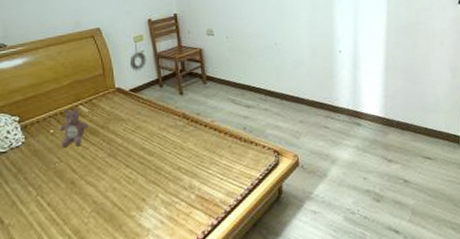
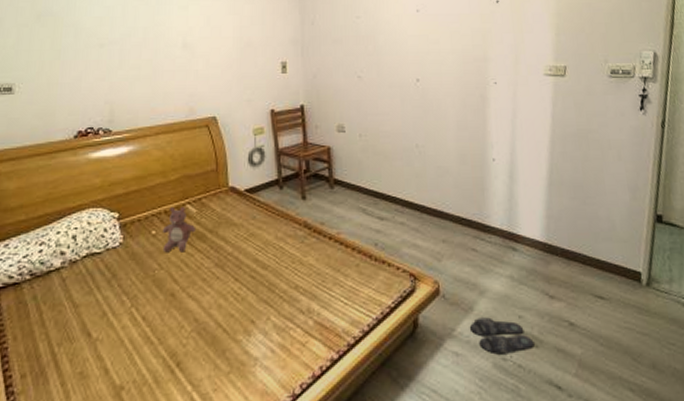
slippers: none [325,181,377,210] -> present [470,317,534,355]

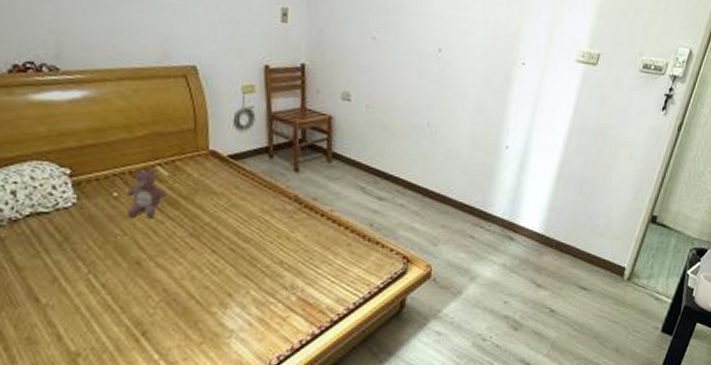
slippers: present [470,317,534,355] -> none [456,301,514,335]

